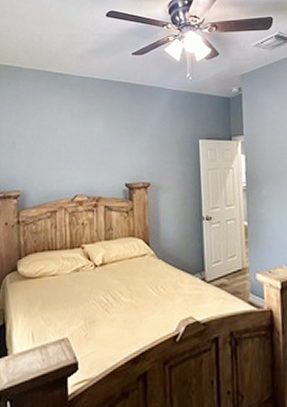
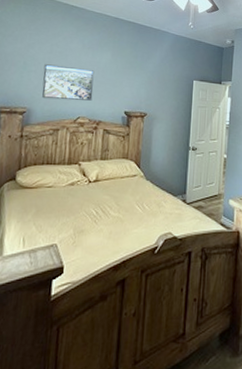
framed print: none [33,140,89,179] -> present [42,64,95,101]

